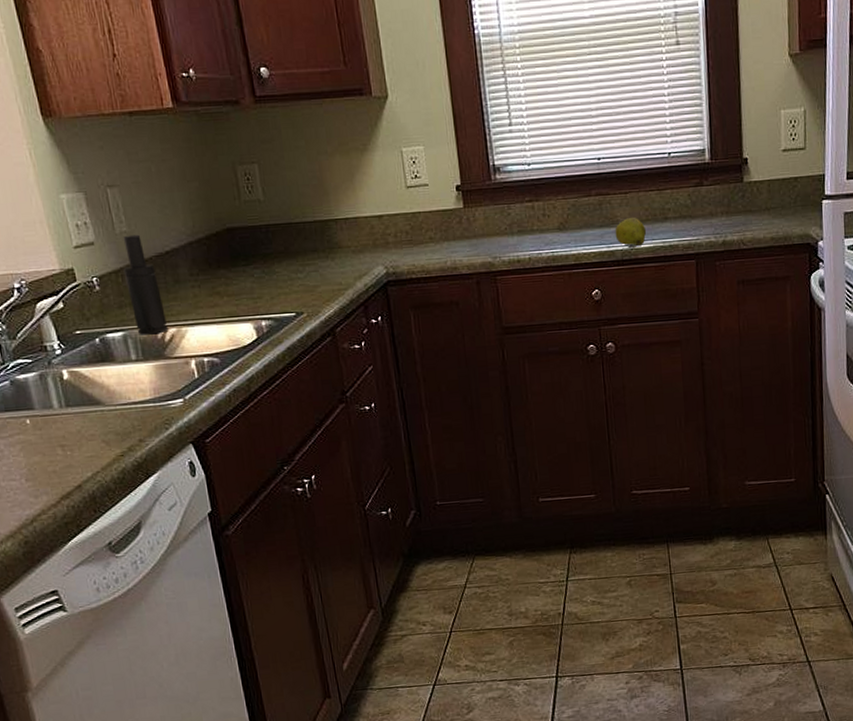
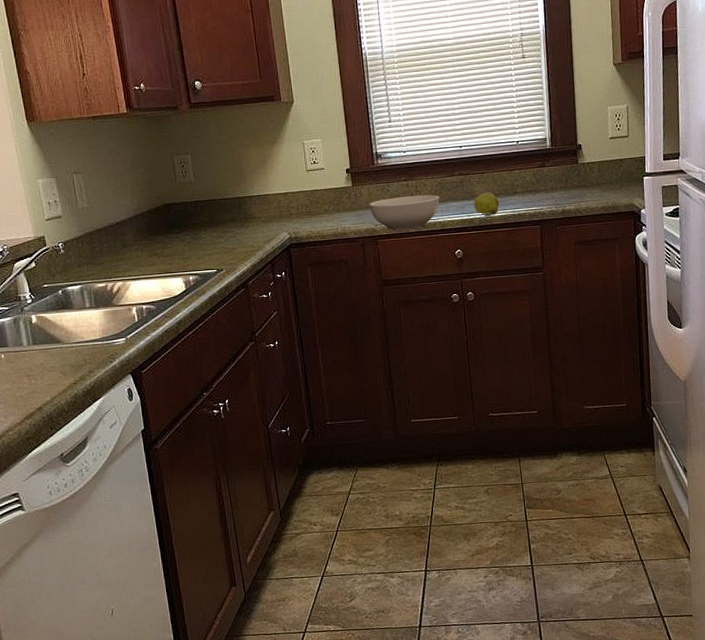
soap dispenser: present [123,234,169,335] -> none [83,209,116,288]
bowl: none [485,220,573,265] -> present [369,195,440,230]

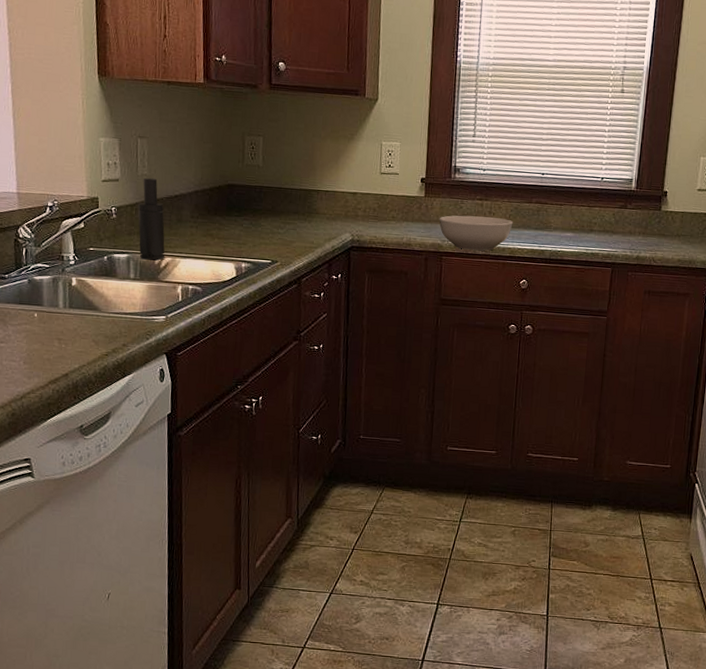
soap dispenser: none [83,209,116,288] -> present [137,177,165,260]
fruit: present [474,192,499,217] -> none [547,225,573,251]

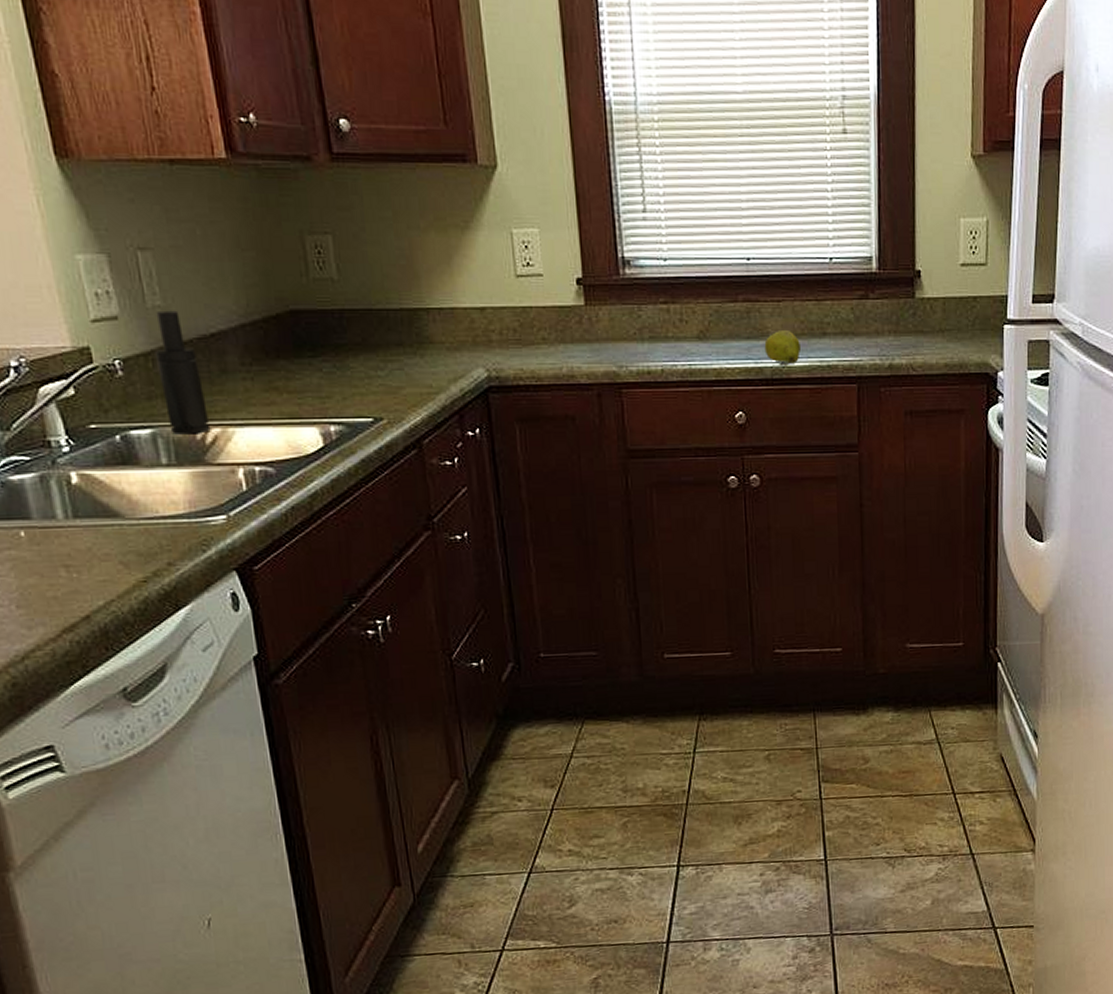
bowl: present [439,215,513,251] -> none [609,327,715,377]
fruit: none [547,225,573,251] -> present [764,329,800,366]

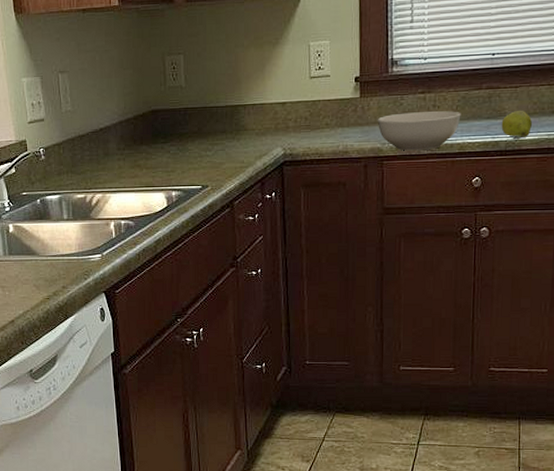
soap dispenser: present [154,310,211,435] -> none [64,113,96,199]
bowl: none [609,327,715,377] -> present [377,111,461,151]

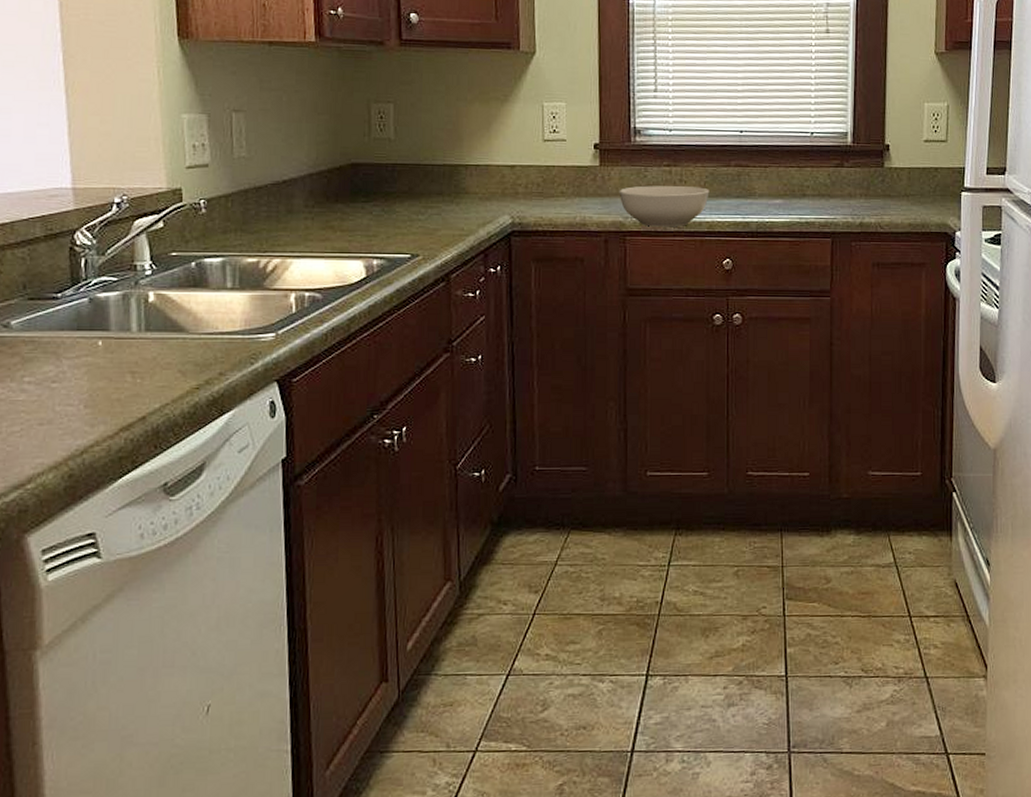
fruit: present [501,110,532,140] -> none [751,190,783,222]

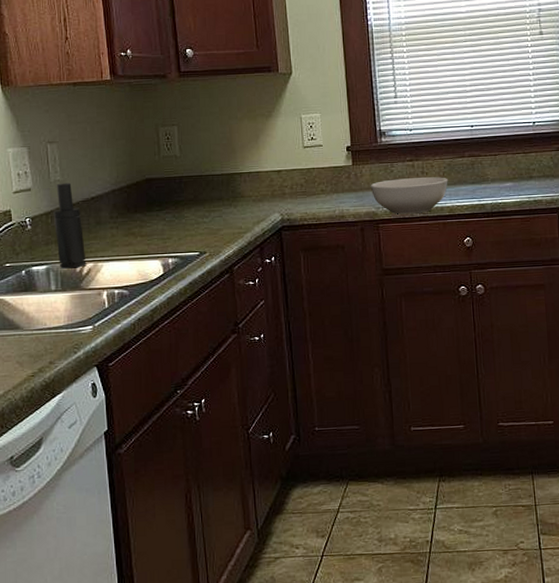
soap dispenser: none [234,160,273,263] -> present [53,182,87,269]

